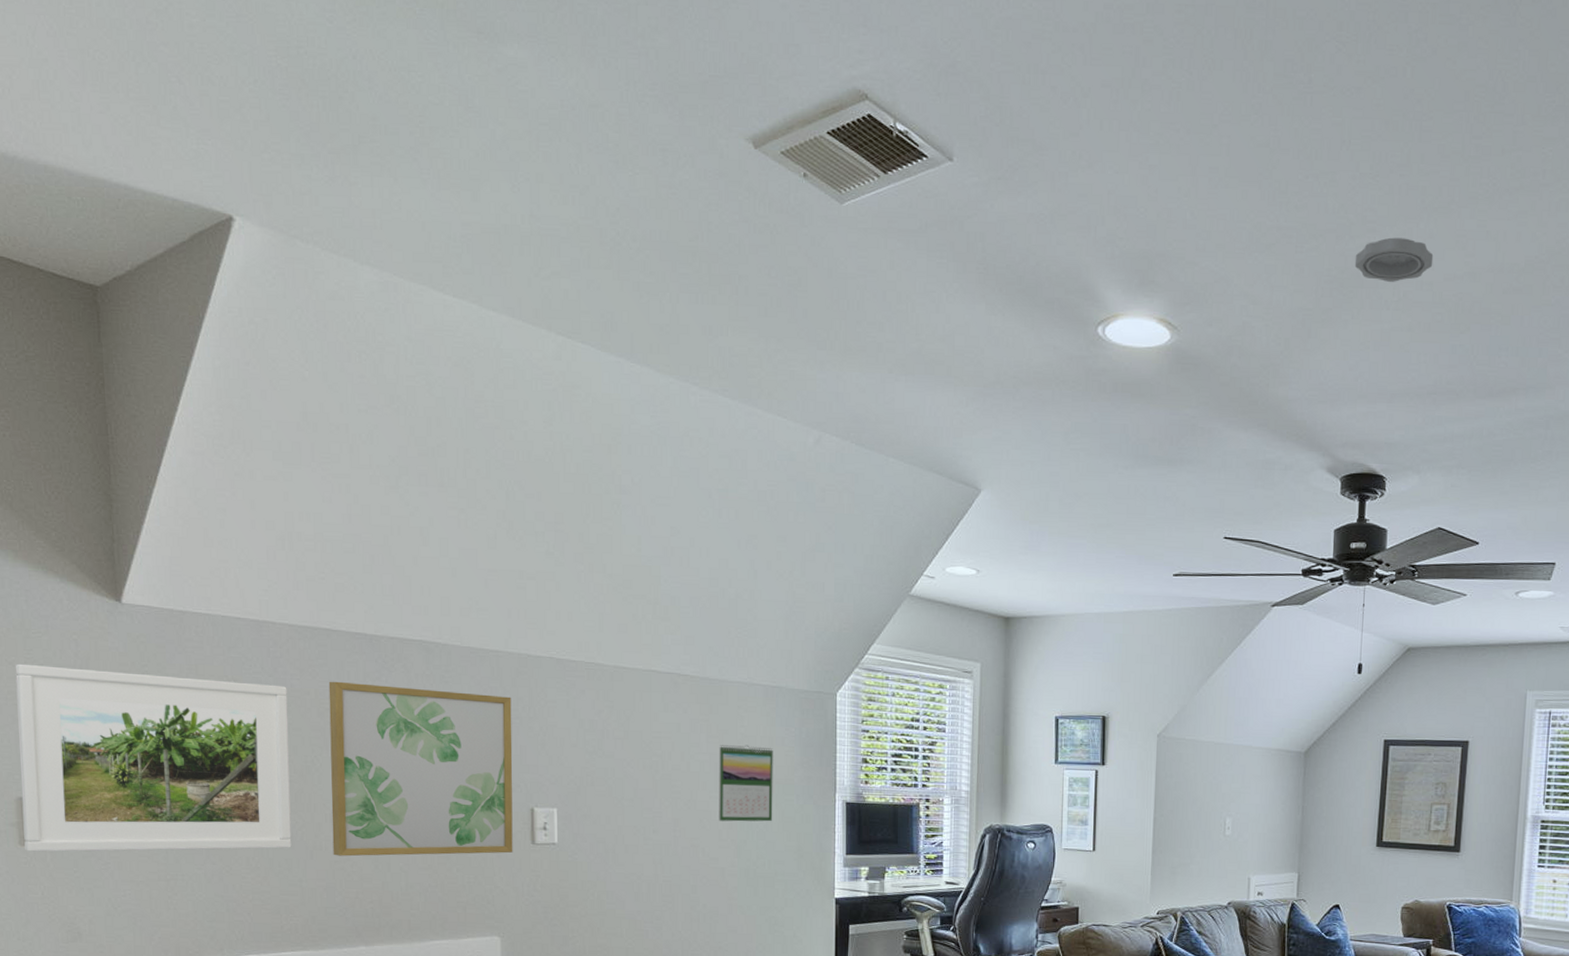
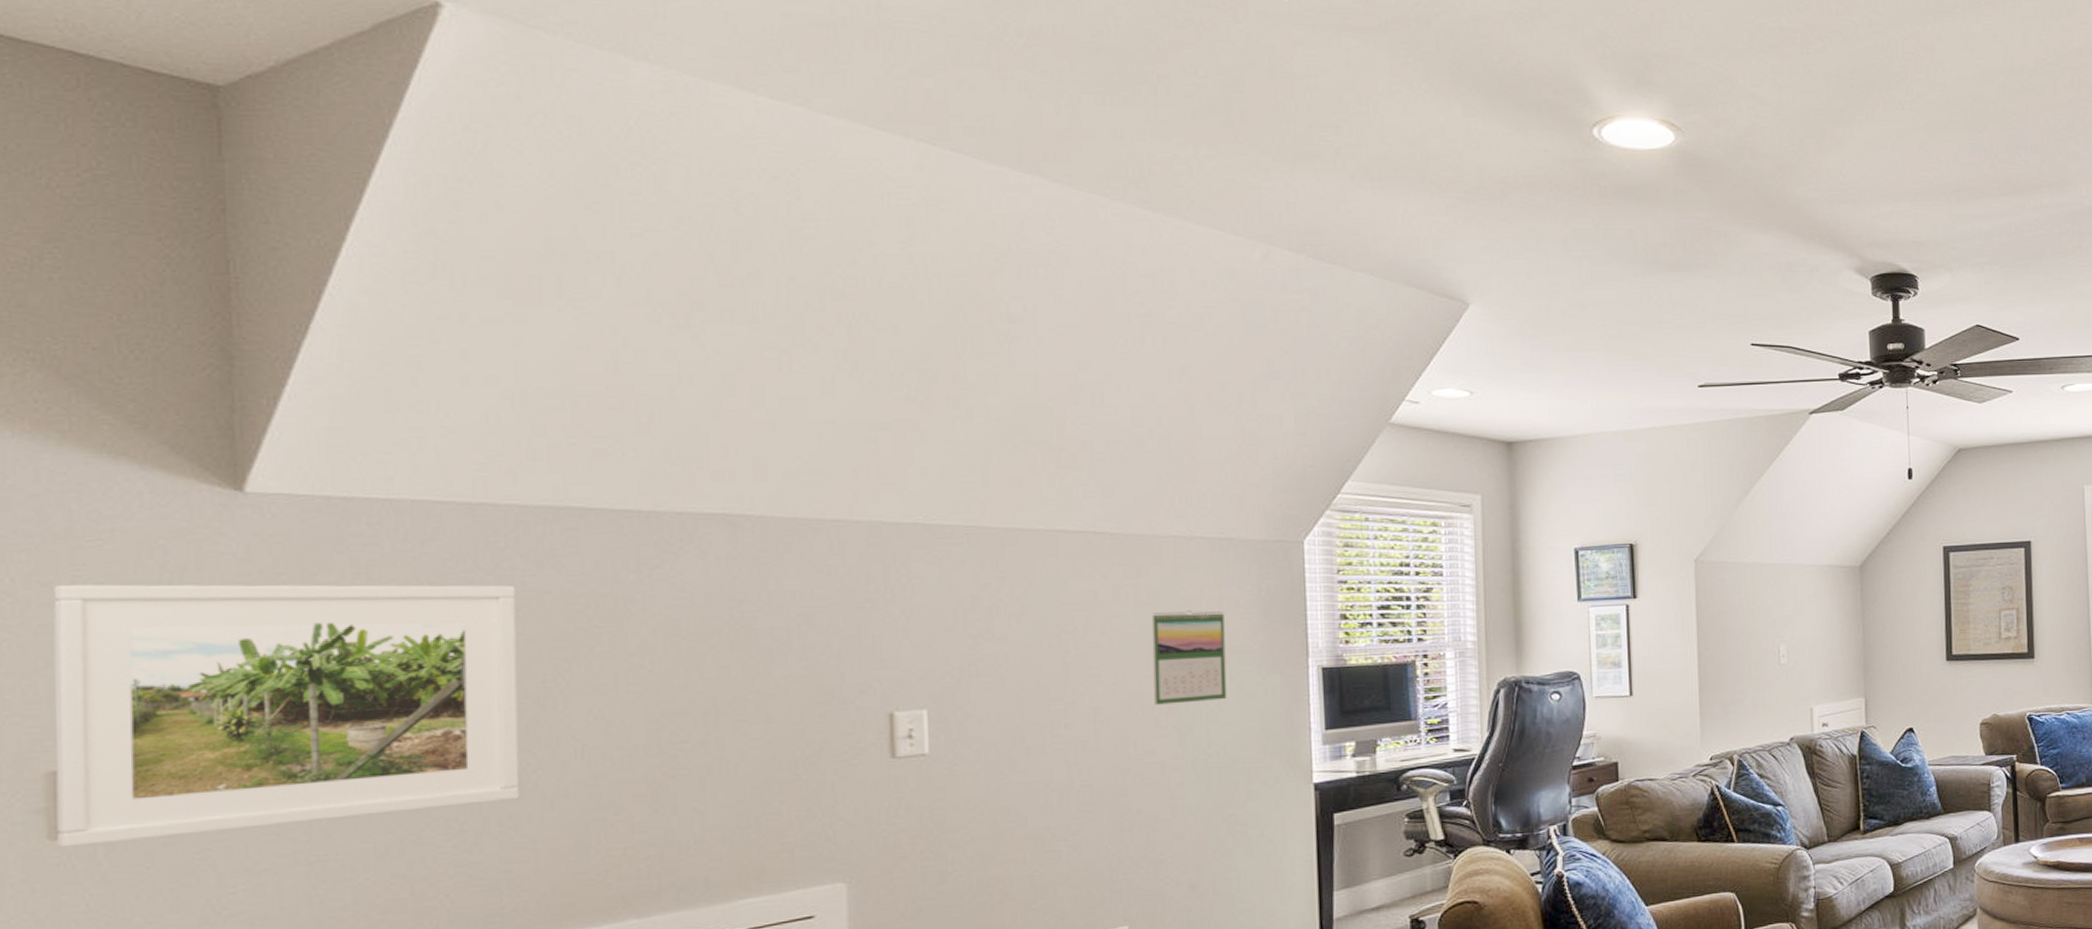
wall art: present [328,681,513,857] -> none [581,573,864,803]
smoke detector: present [1354,237,1434,282] -> none [1863,39,1944,83]

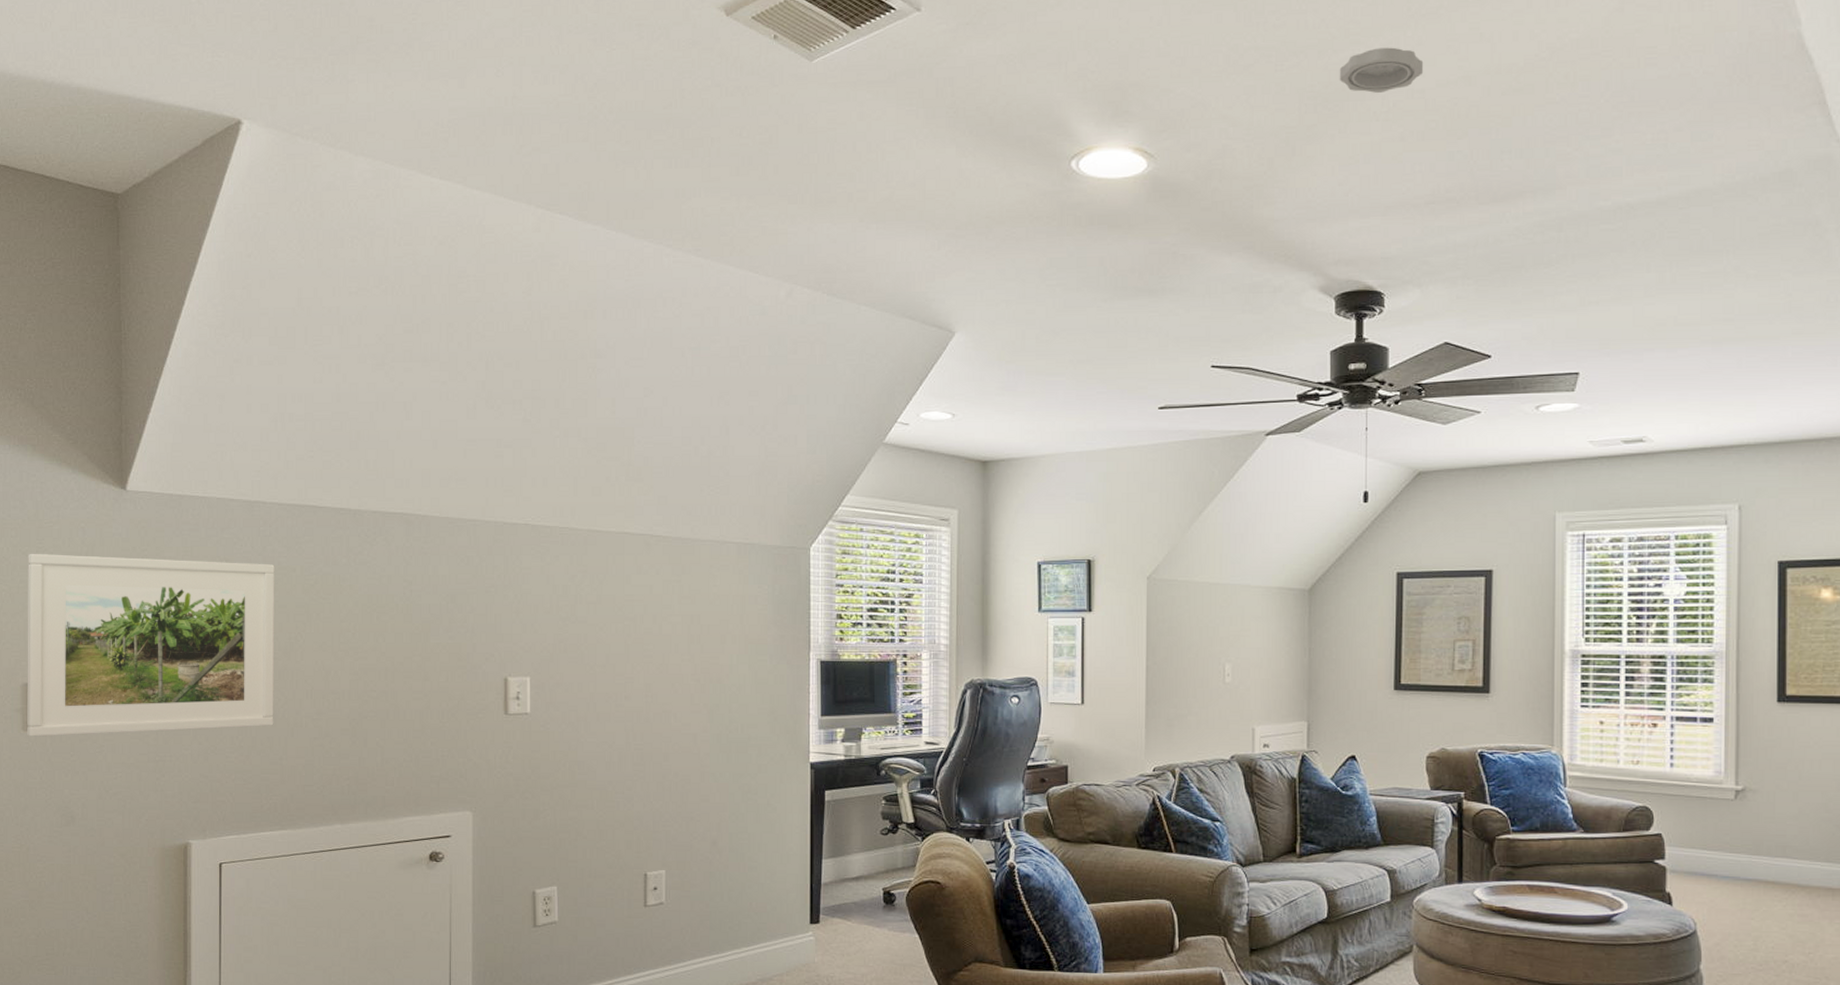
calendar: present [1151,610,1227,705] -> none [691,605,746,685]
smoke detector: none [1863,39,1944,83] -> present [1339,47,1424,93]

